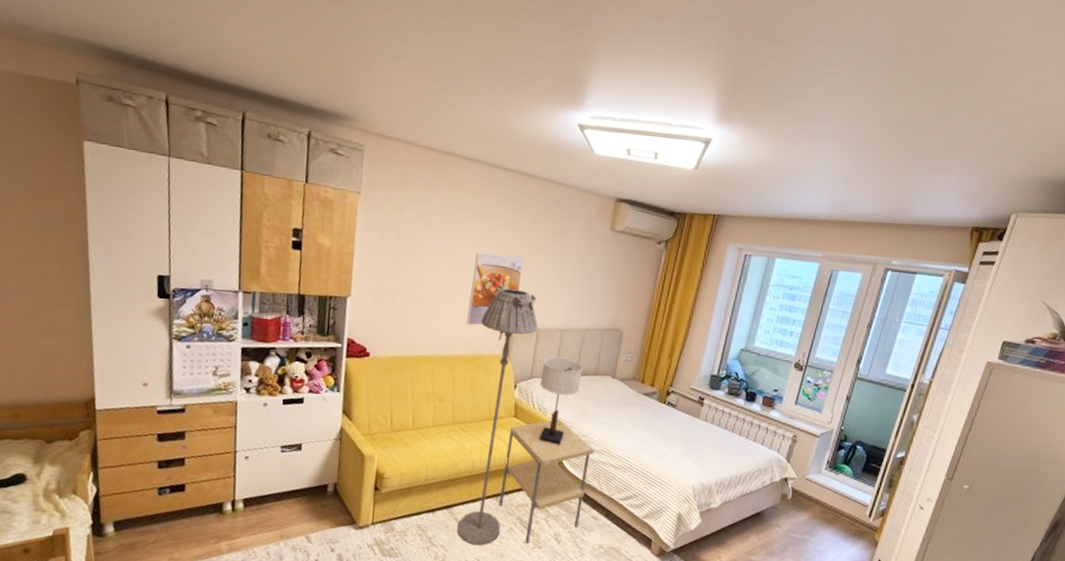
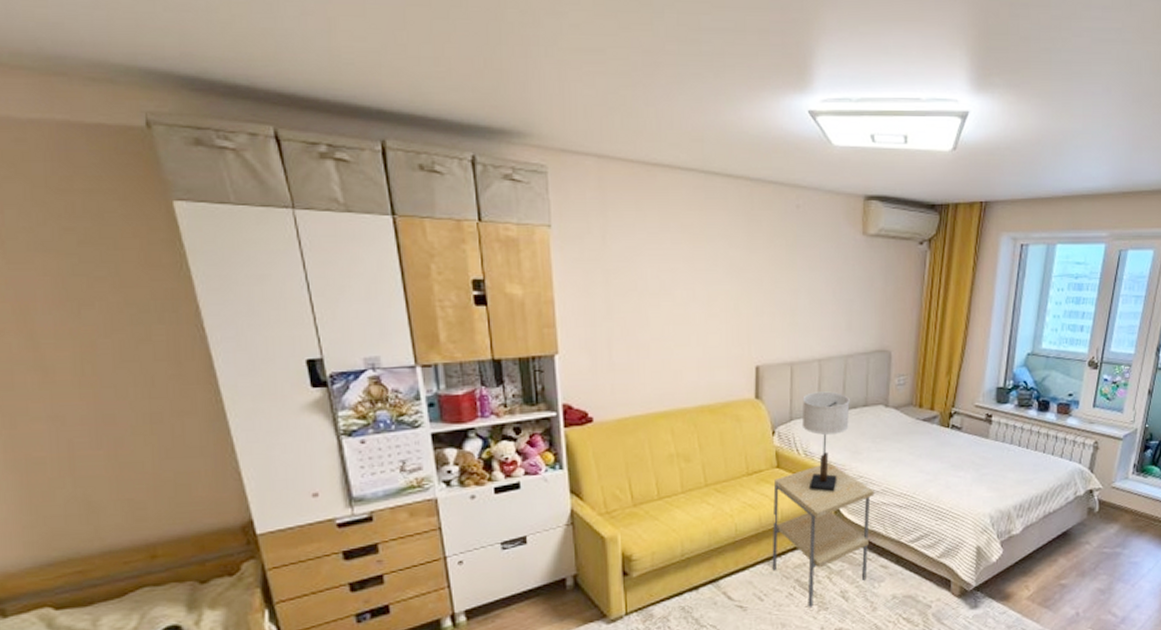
floor lamp: present [457,288,538,546] -> none [722,319,791,619]
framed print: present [466,253,525,326] -> none [704,279,765,369]

